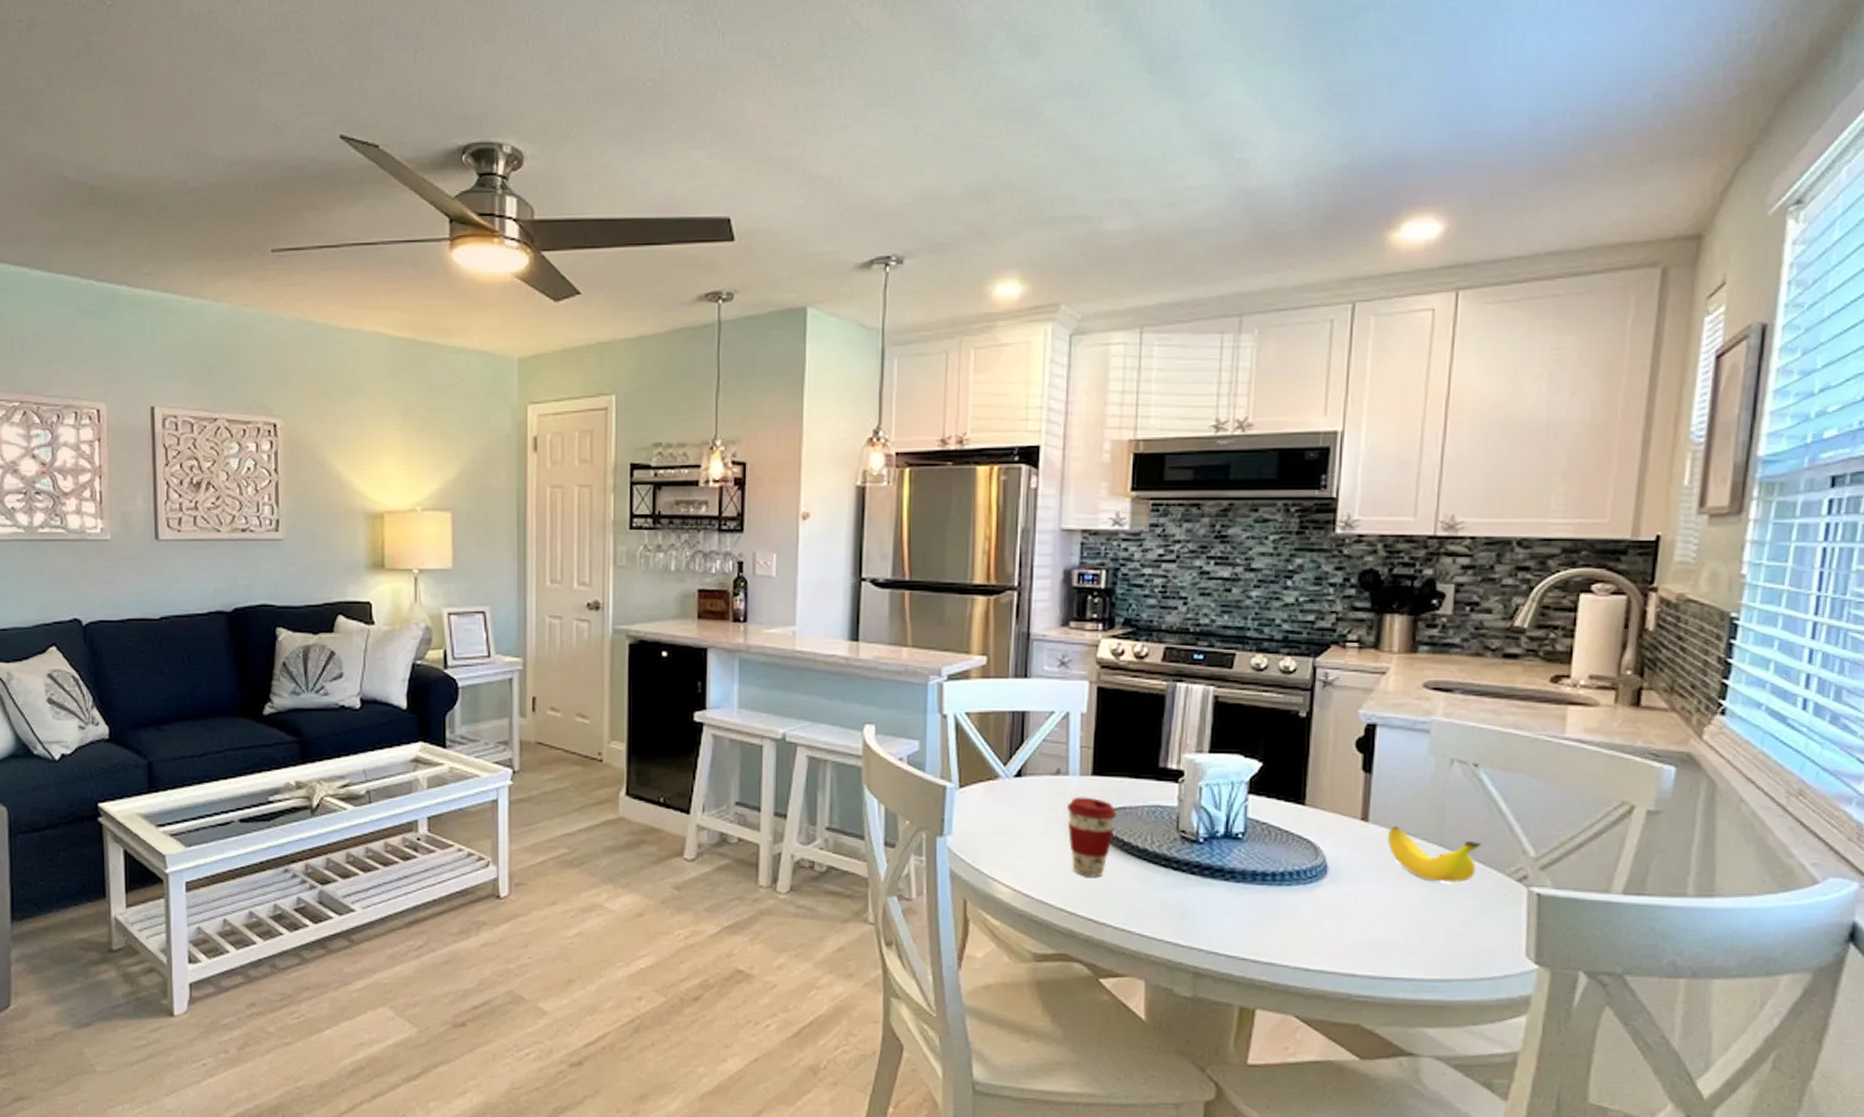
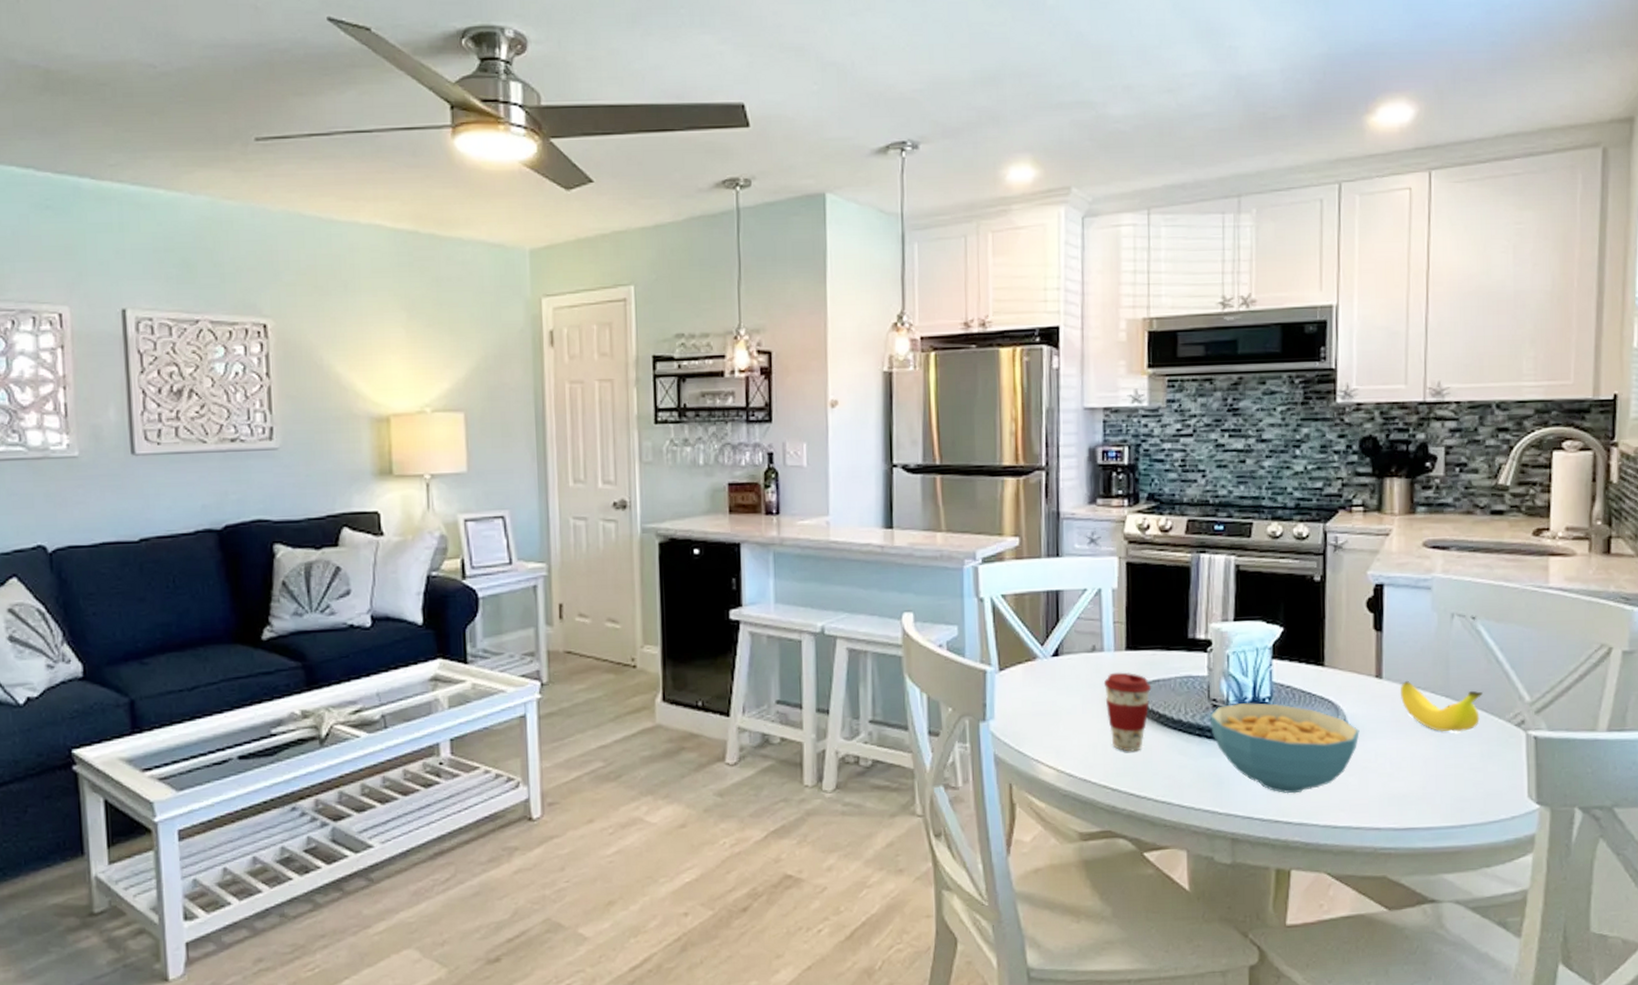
cereal bowl: none [1177,836,1340,933] -> present [1209,702,1360,794]

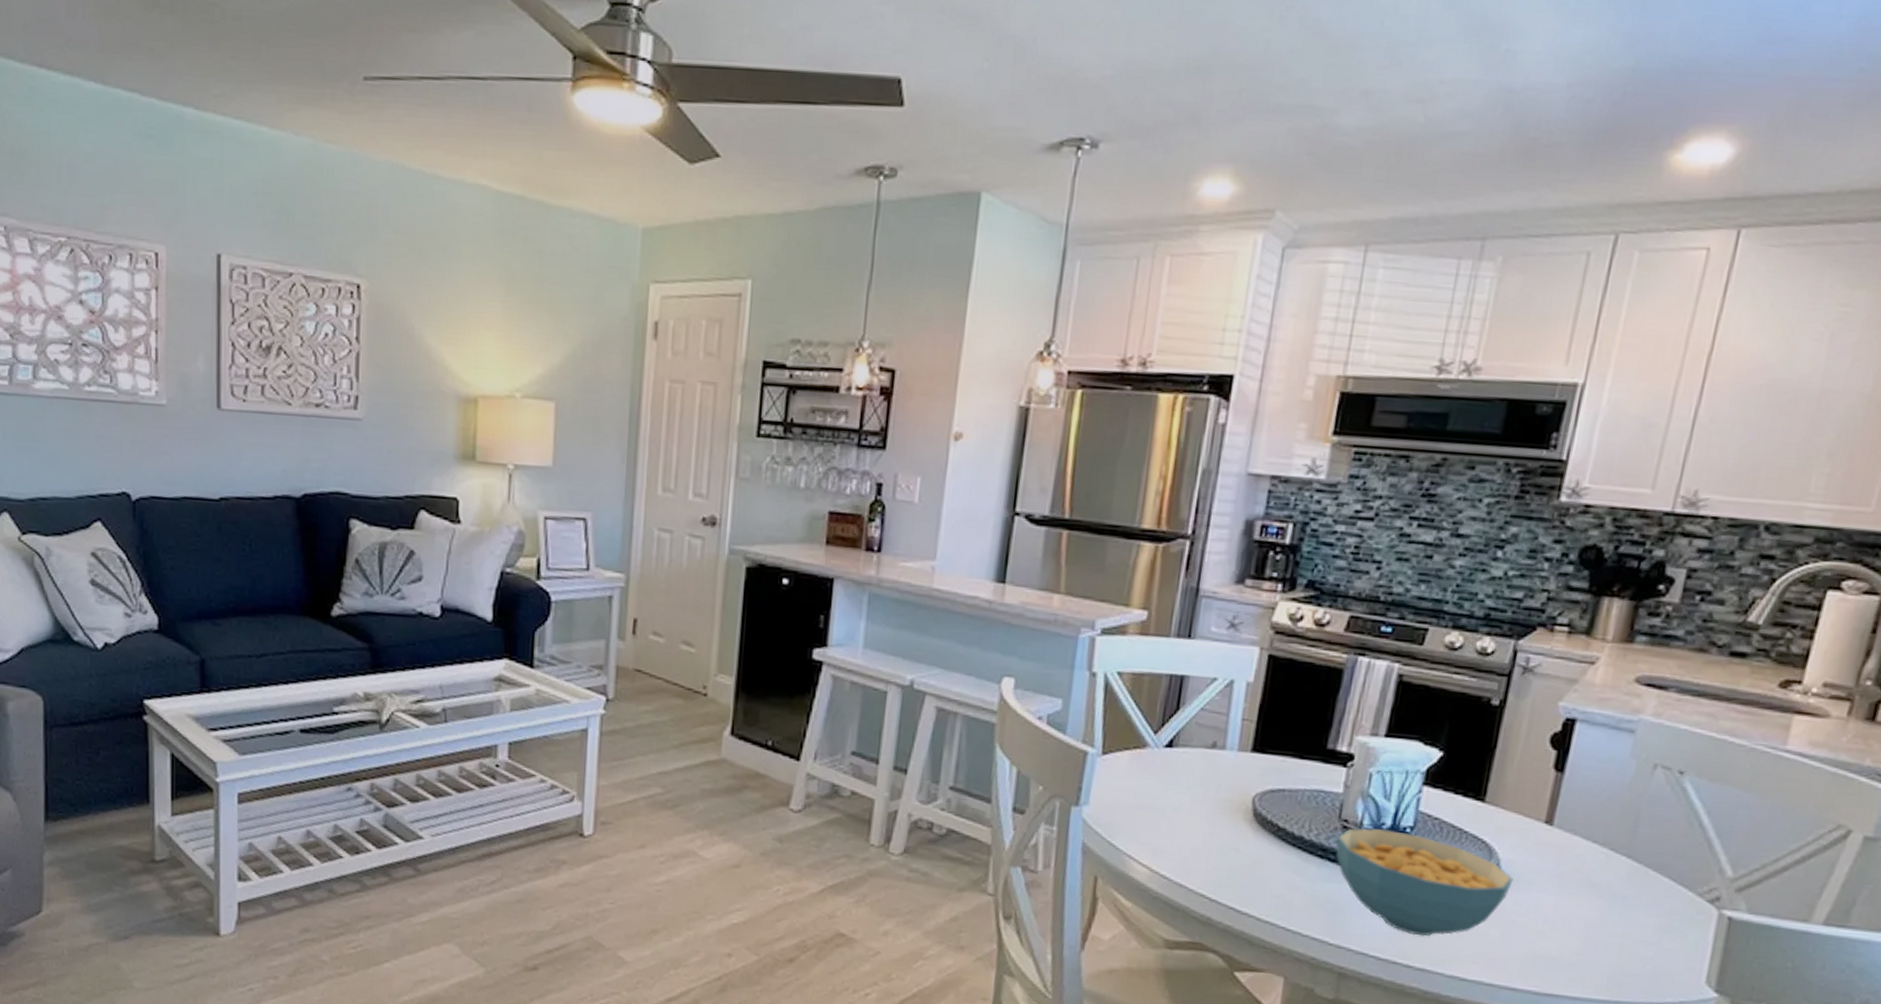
coffee cup: present [1103,672,1152,752] -> none [1217,774,1275,863]
banana: present [1400,680,1483,733] -> none [1571,831,1674,899]

